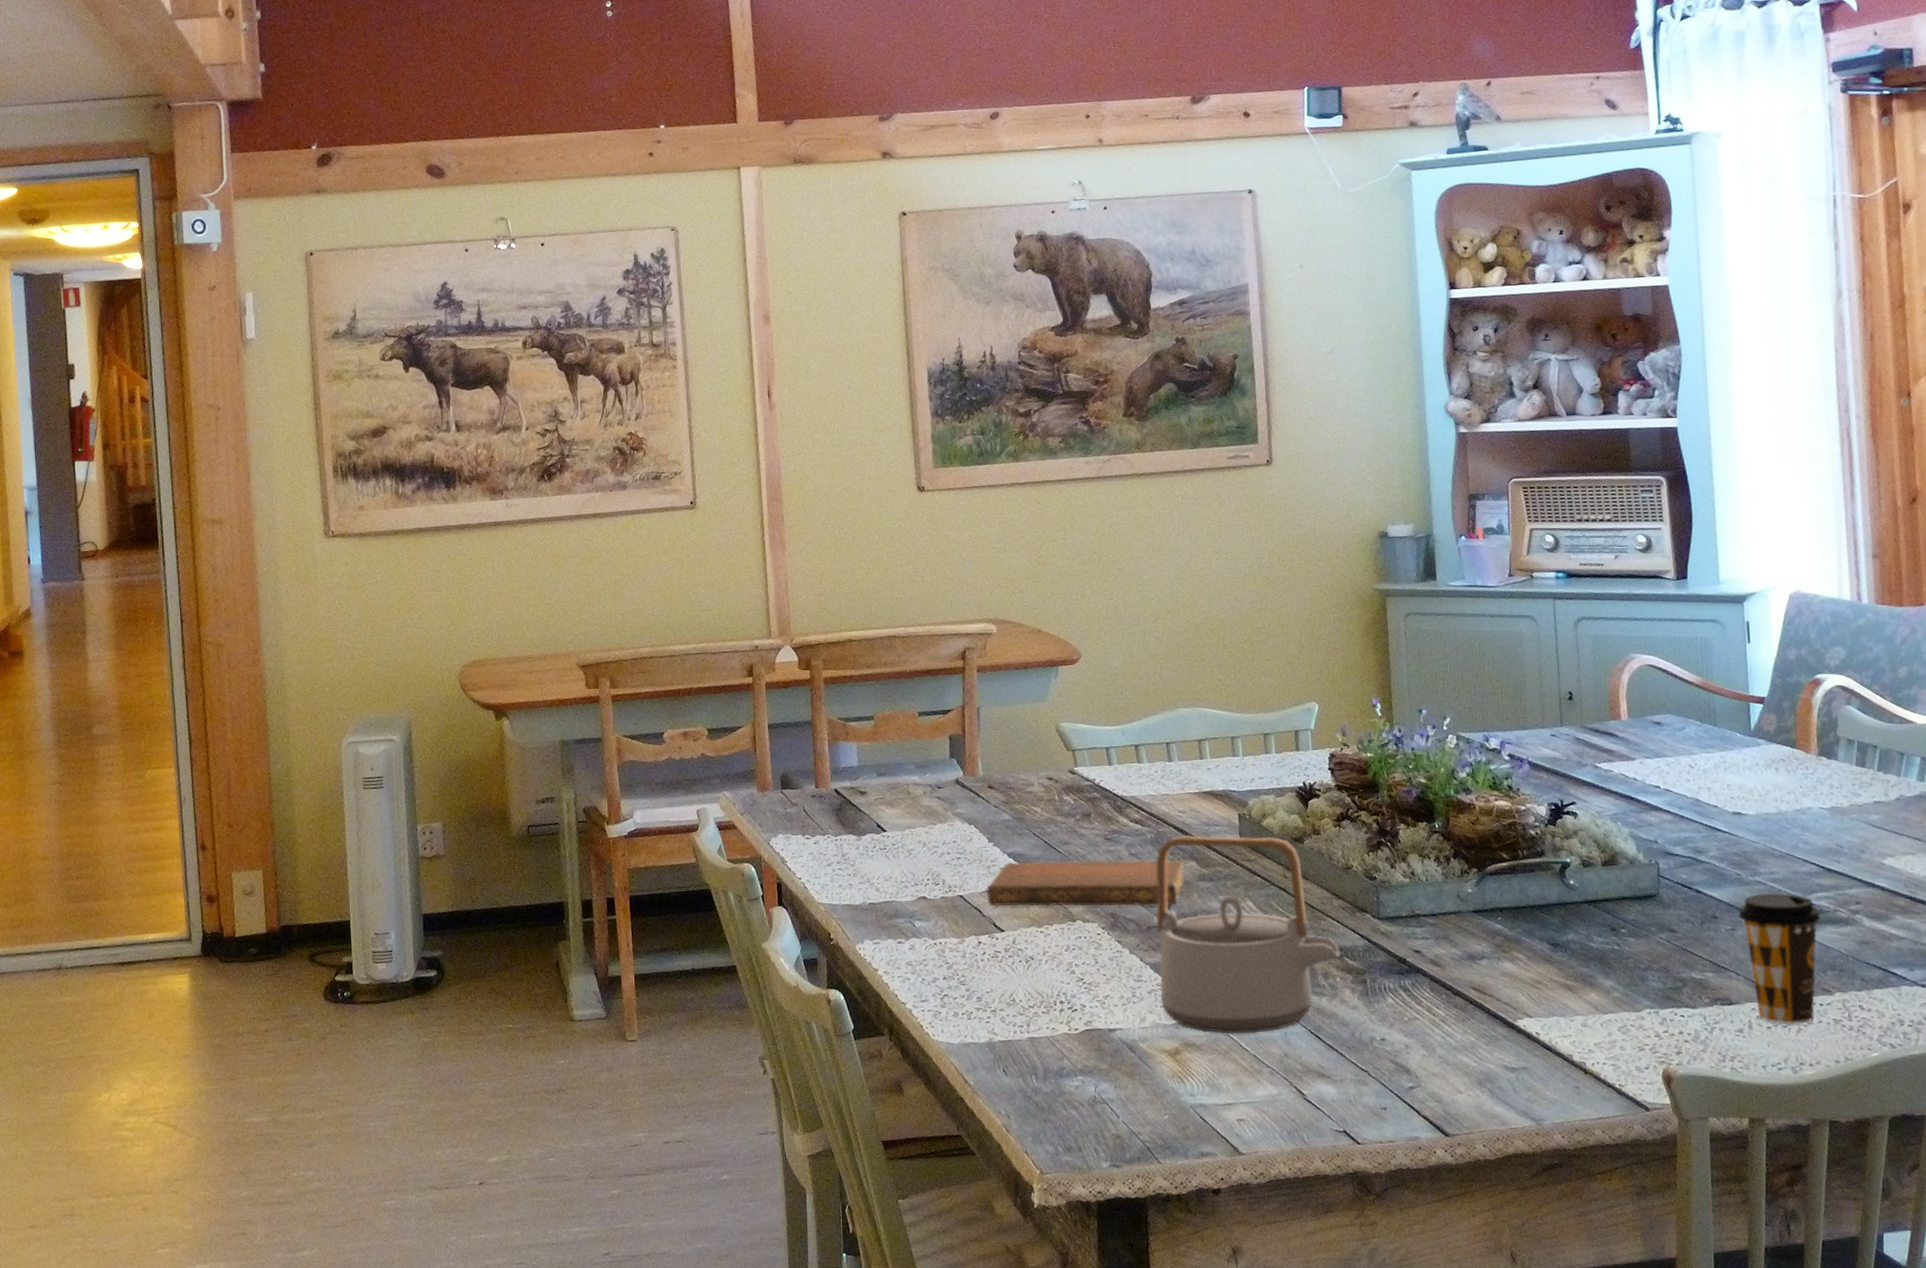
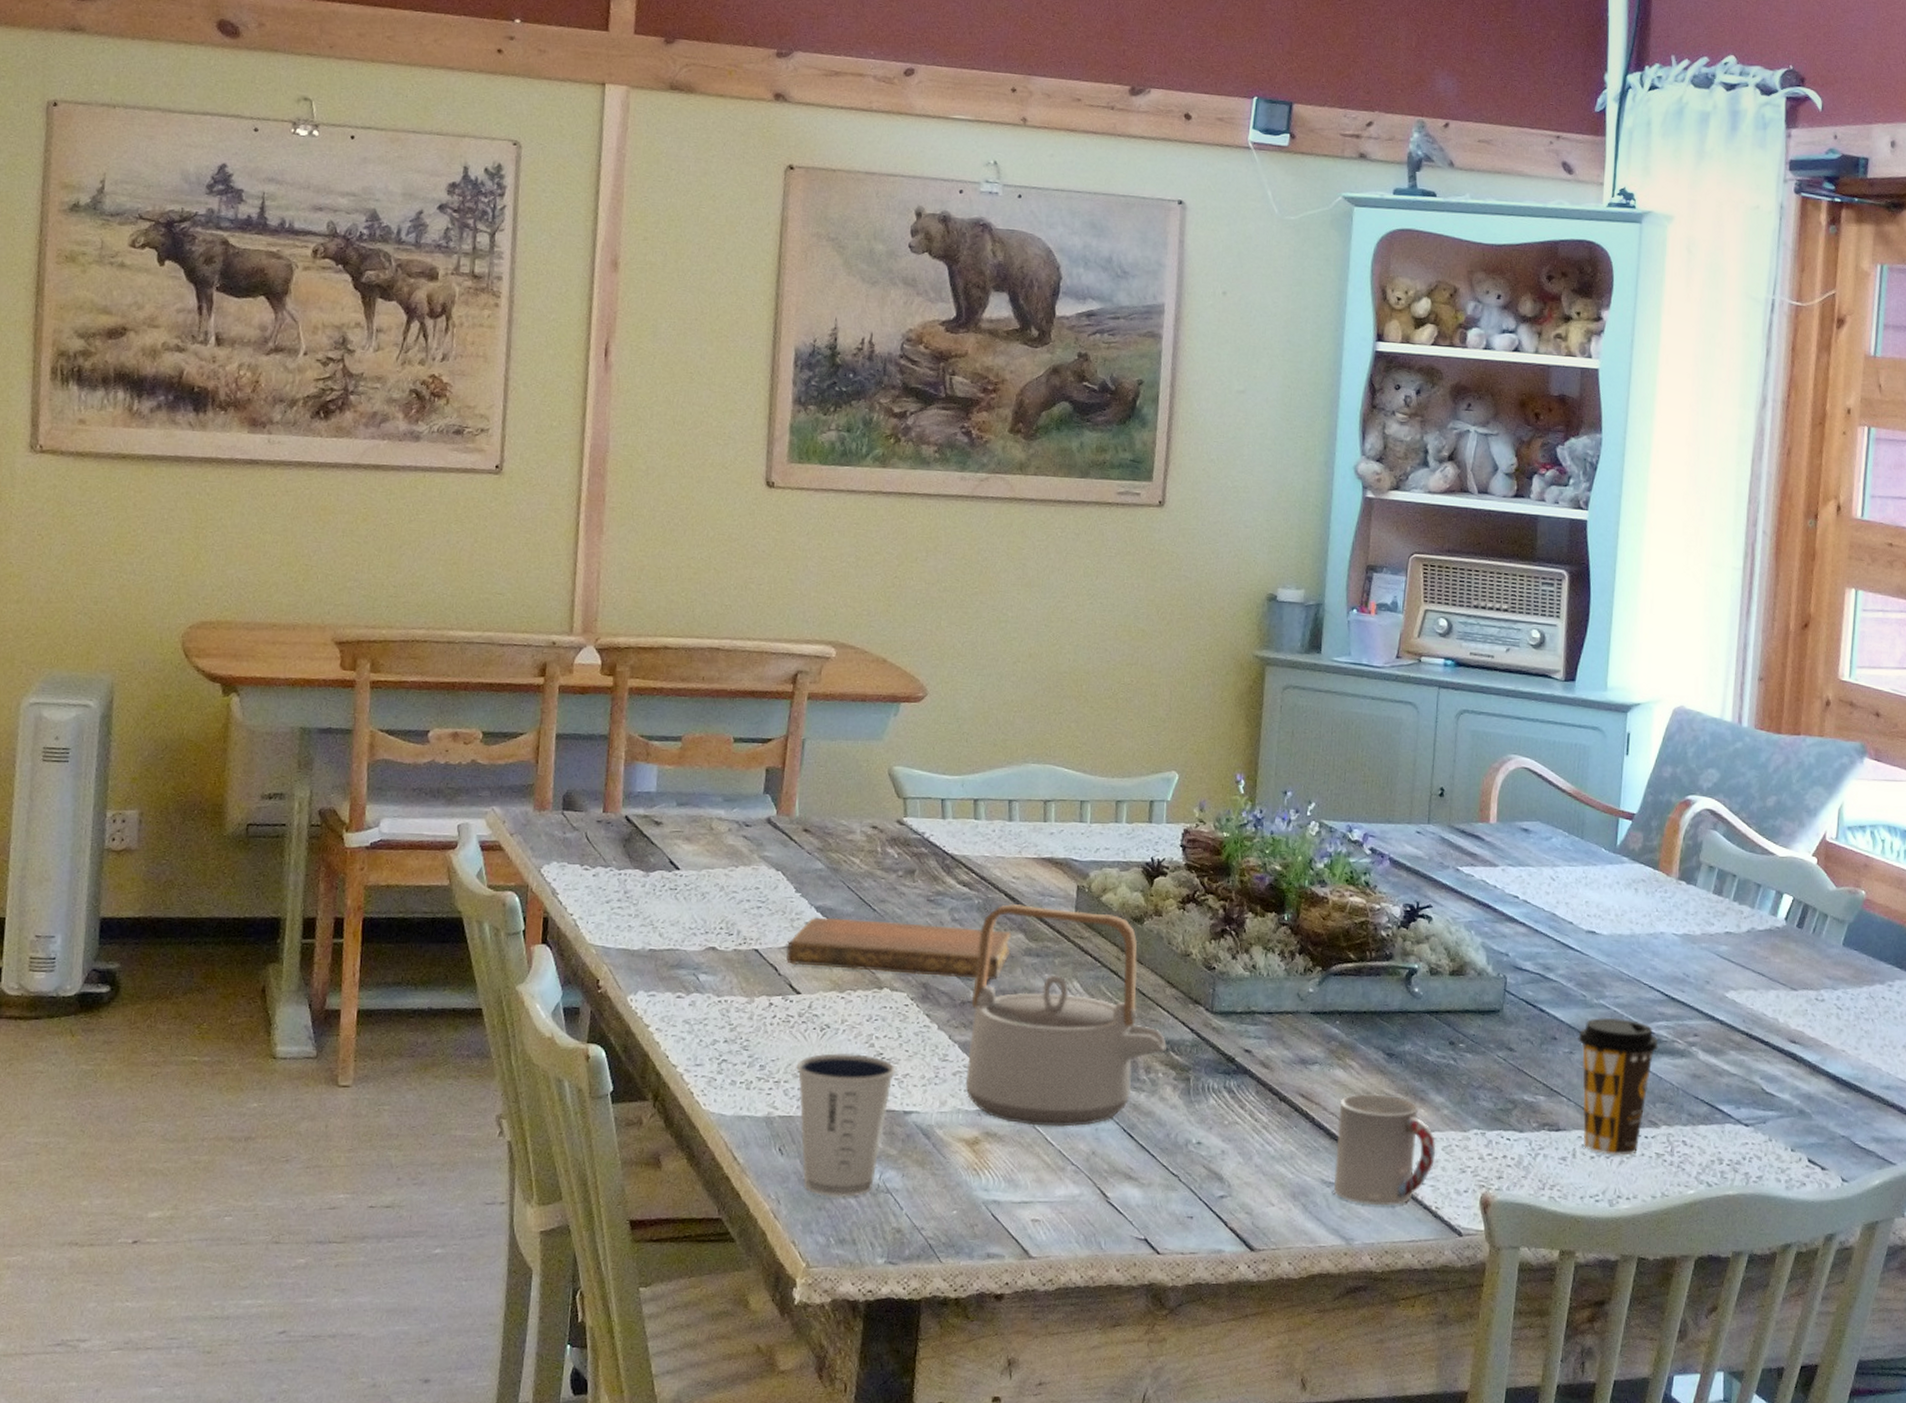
dixie cup: none [1008,981,1098,1111] -> present [796,1053,897,1198]
cup: none [1512,982,1612,1087] -> present [1334,1094,1436,1206]

